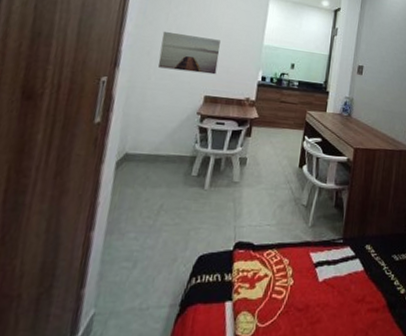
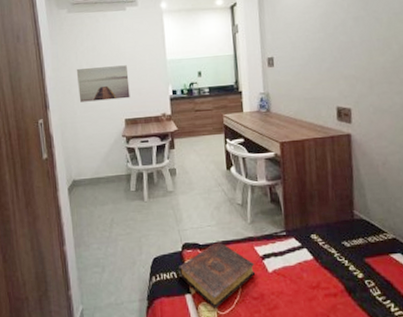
book: none [223,242,307,320] -> present [178,241,256,309]

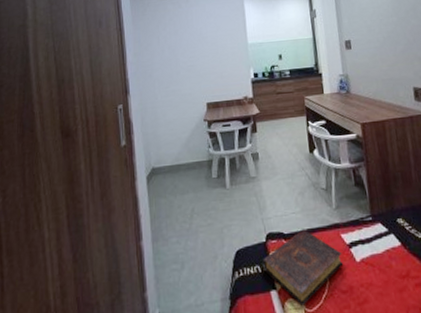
wall art: present [76,65,130,102] -> none [158,49,212,87]

